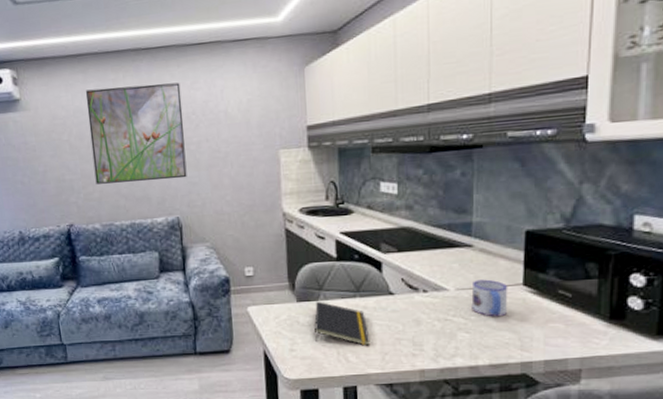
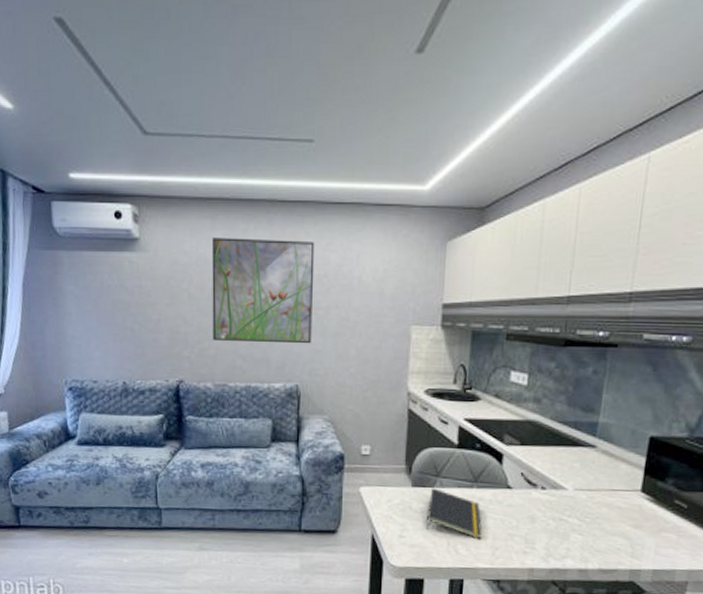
mug: present [471,279,508,317] -> none [587,481,626,522]

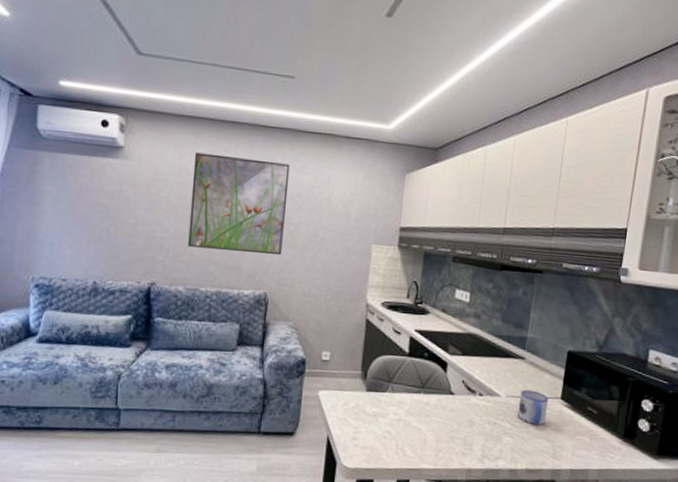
notepad: present [426,488,483,539] -> none [378,393,428,441]
mug: none [587,481,626,522] -> present [517,389,549,426]

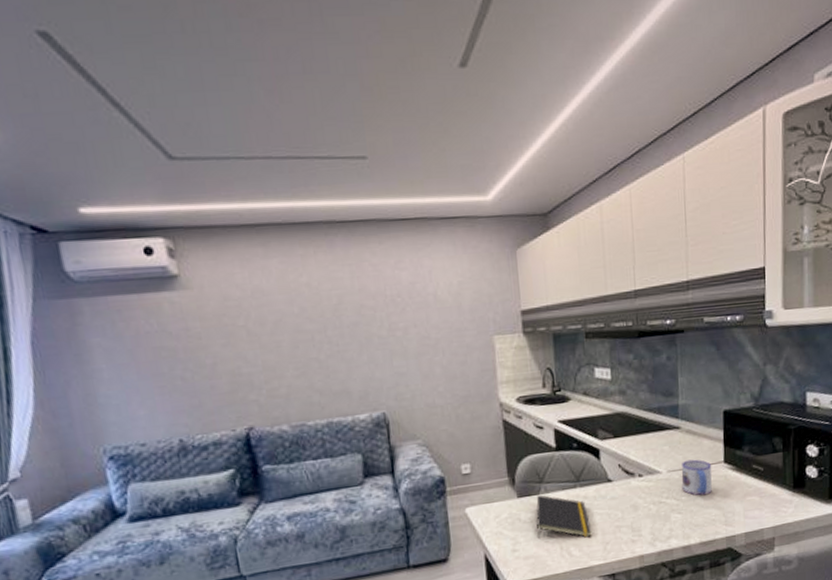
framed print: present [188,152,290,256] -> none [267,261,394,378]
notepad: none [378,393,428,441] -> present [535,495,592,540]

